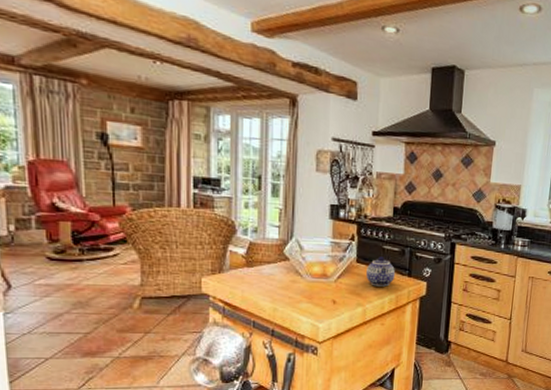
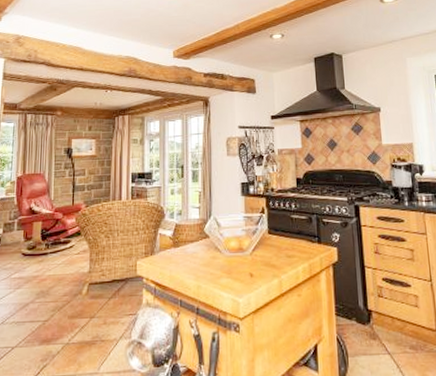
teapot: present [366,256,395,287] -> none [278,226,305,256]

